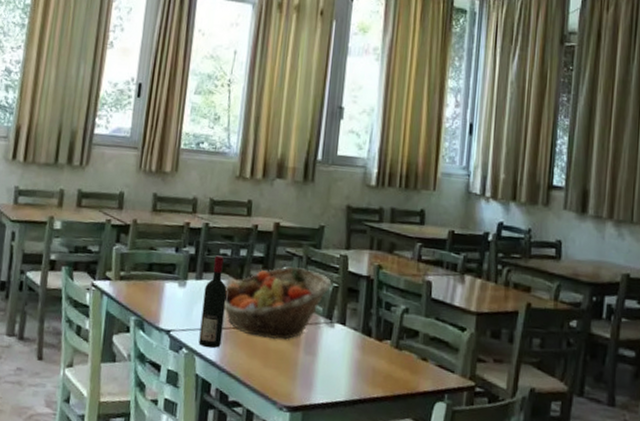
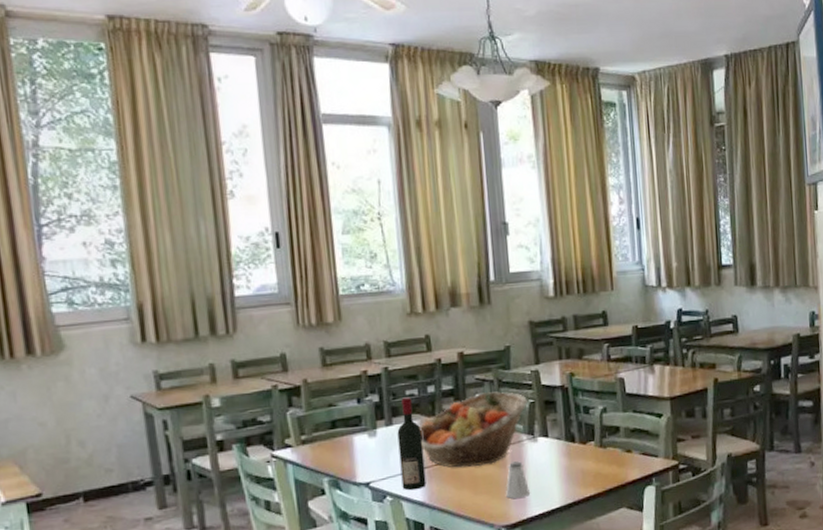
saltshaker: none [294,342,318,382] -> present [506,461,530,499]

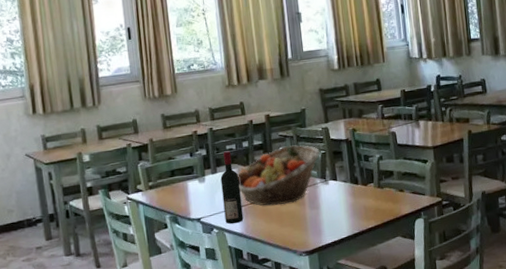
saltshaker: present [506,461,530,499] -> none [305,200,324,230]

